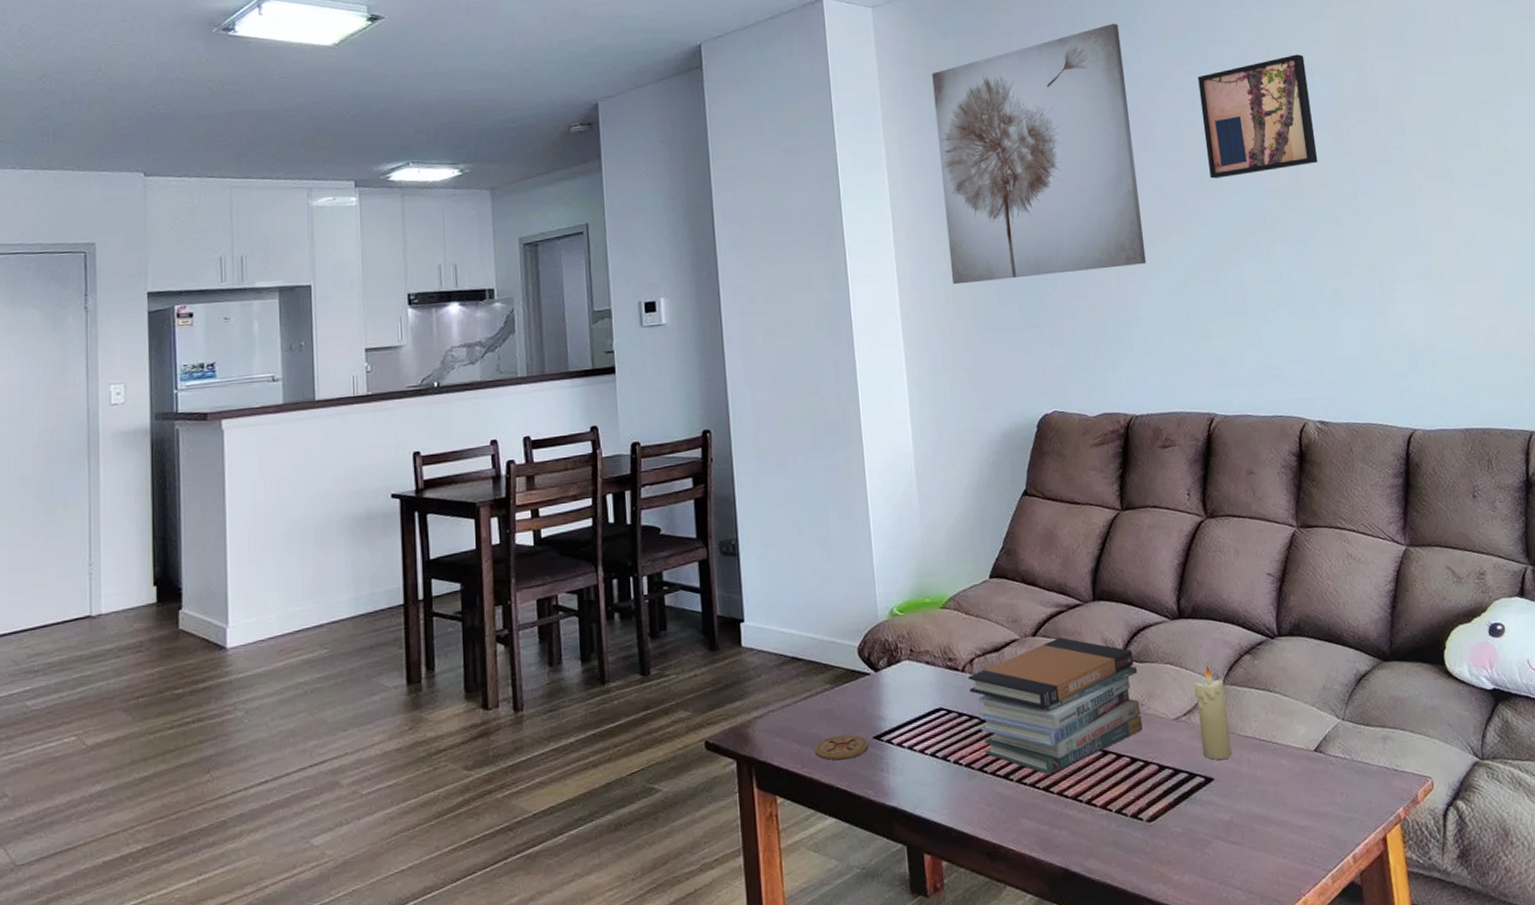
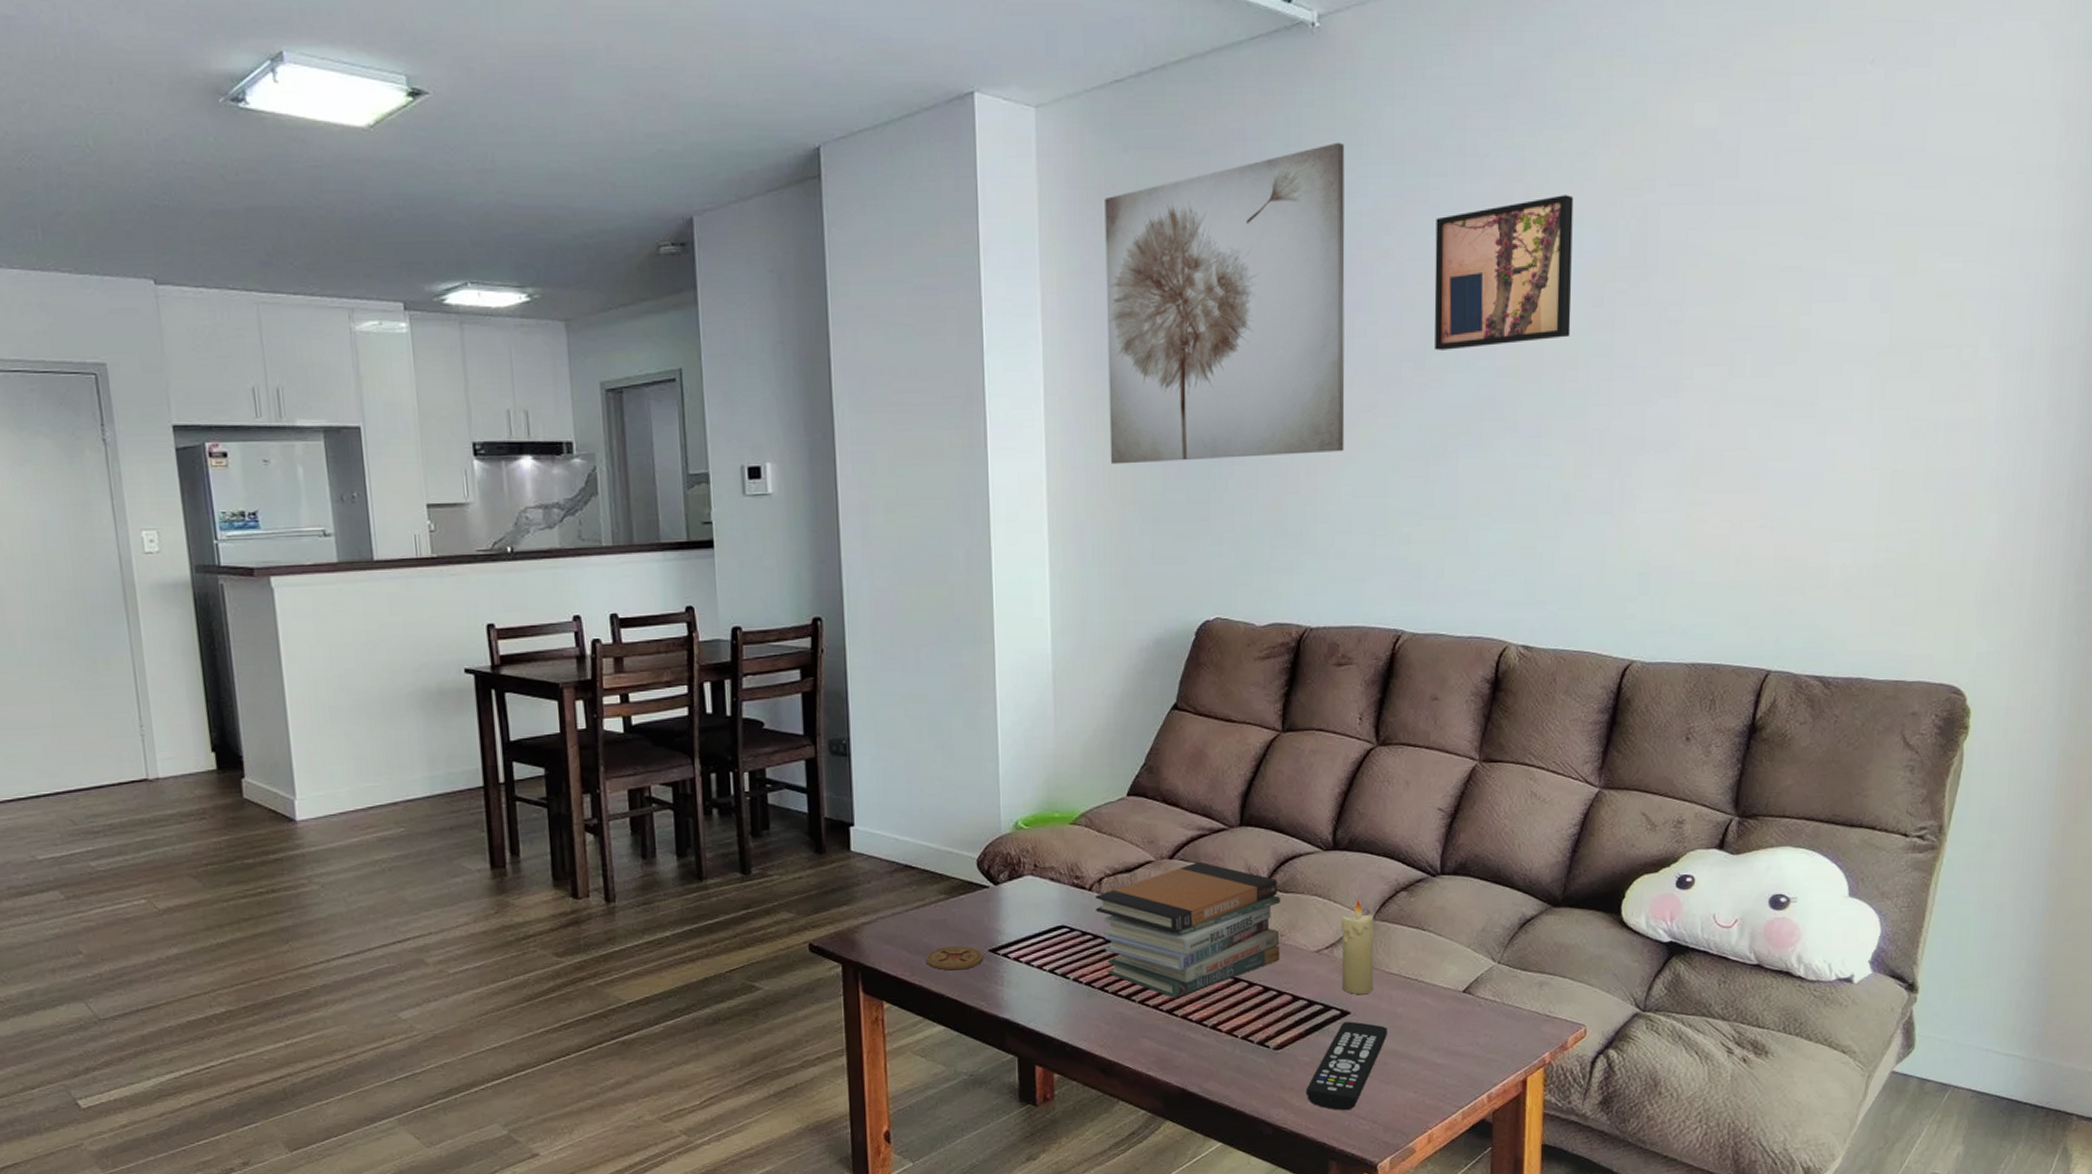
remote control: none [1181,787,1251,882] -> present [1305,1021,1388,1111]

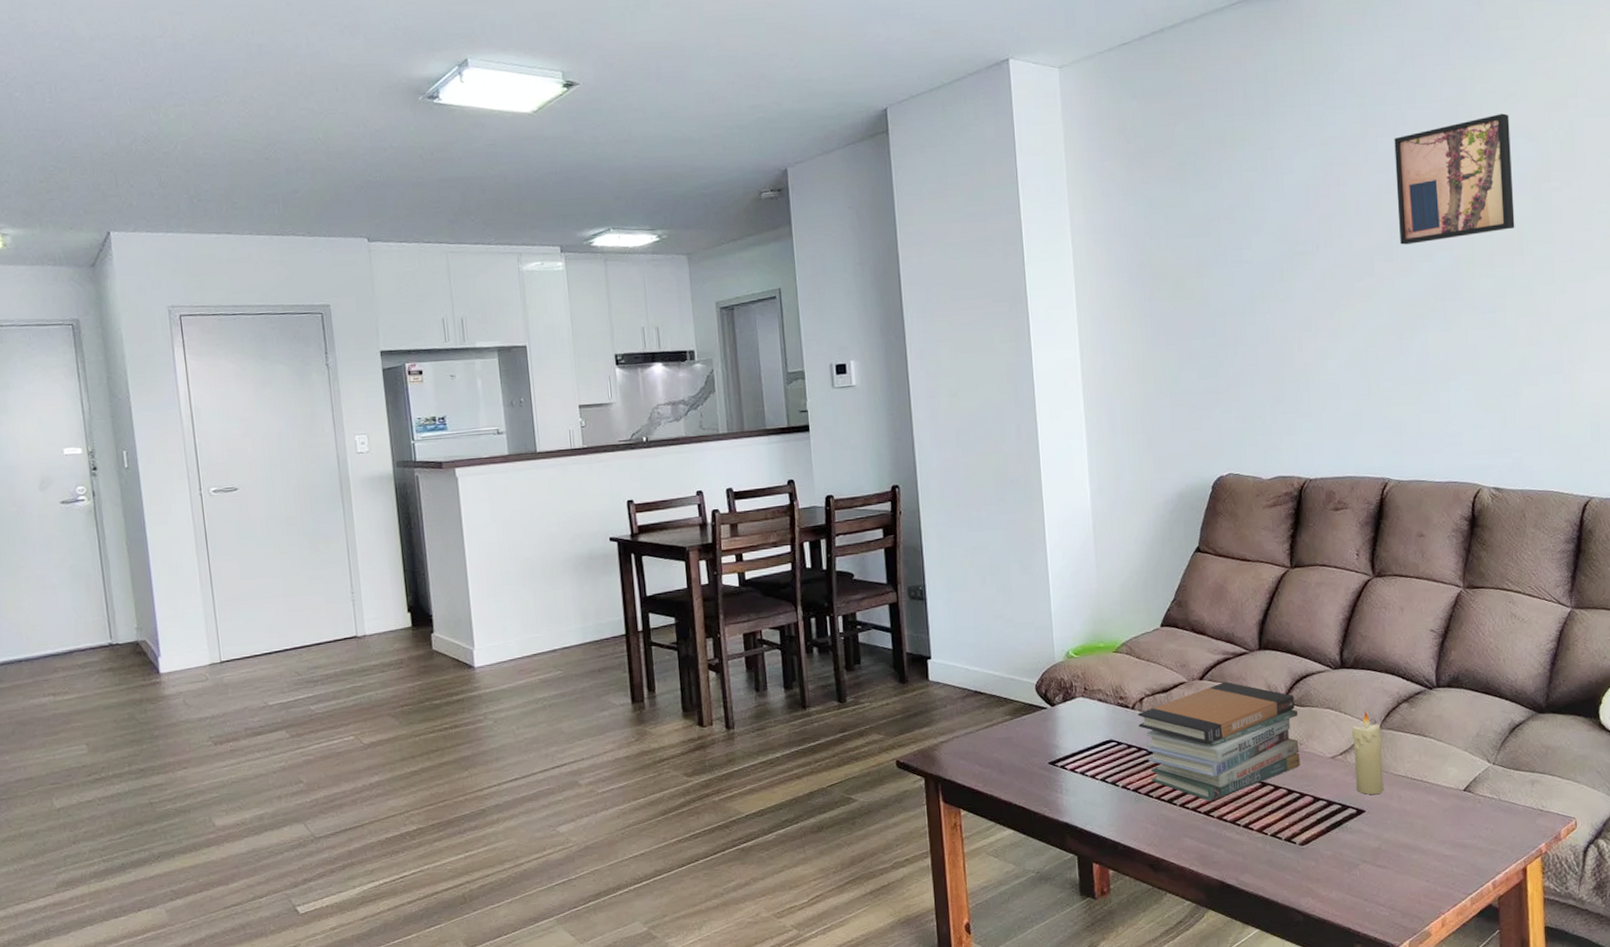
coaster: present [926,946,983,971] -> none [995,760,1044,781]
wall art: present [1105,142,1345,465] -> none [1118,81,1329,350]
remote control: present [1305,1021,1388,1111] -> none [1330,818,1399,899]

